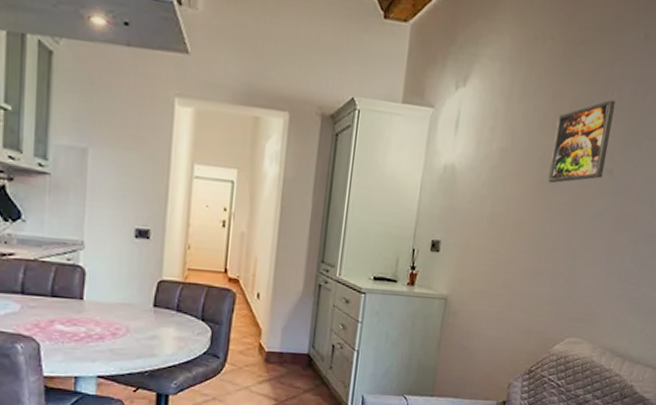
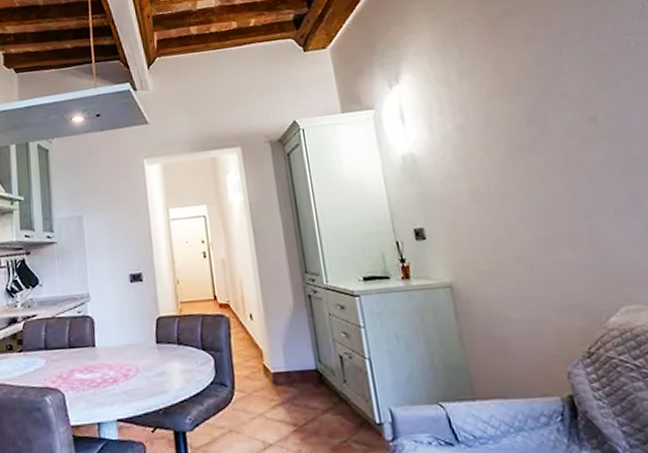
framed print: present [548,99,616,184] -> none [508,53,586,146]

